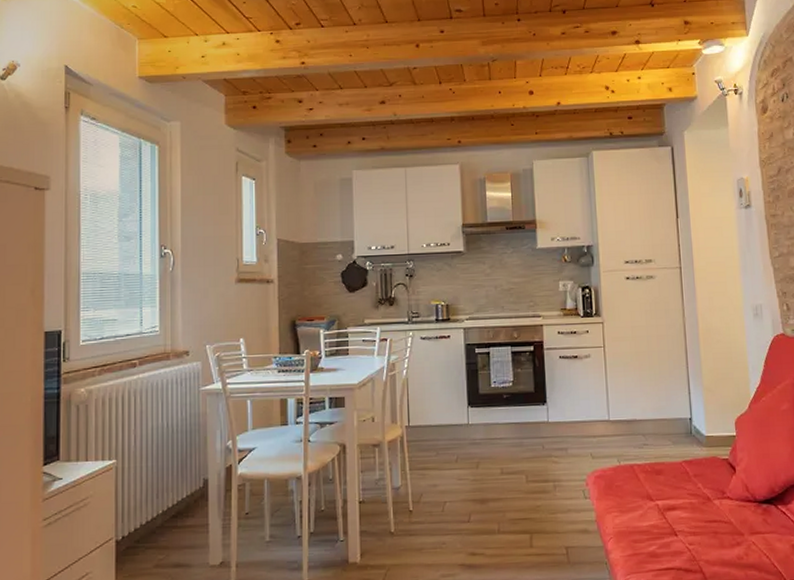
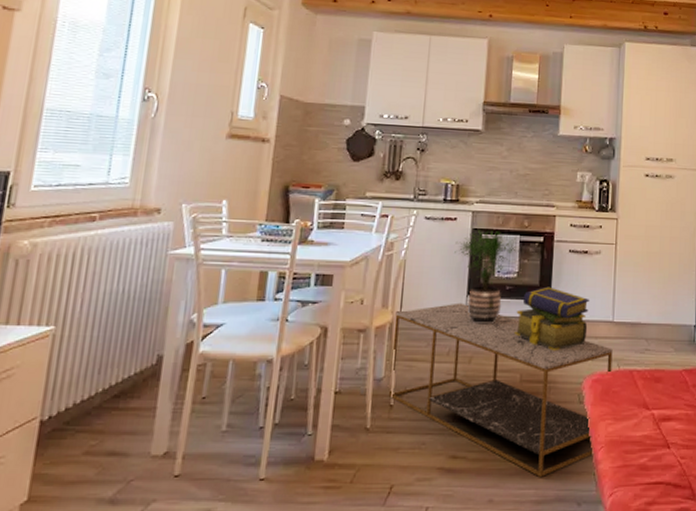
coffee table: none [404,413,613,568] -> present [388,302,613,477]
potted plant: none [451,344,510,432] -> present [454,230,518,325]
stack of books: none [515,392,585,452] -> present [515,286,590,351]

